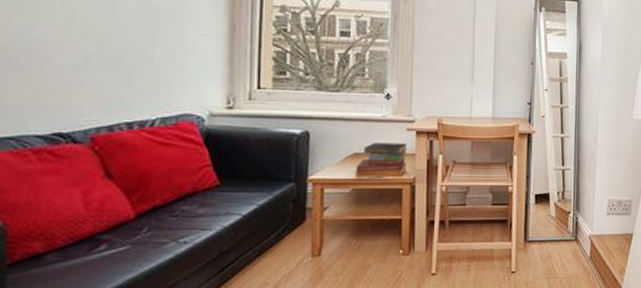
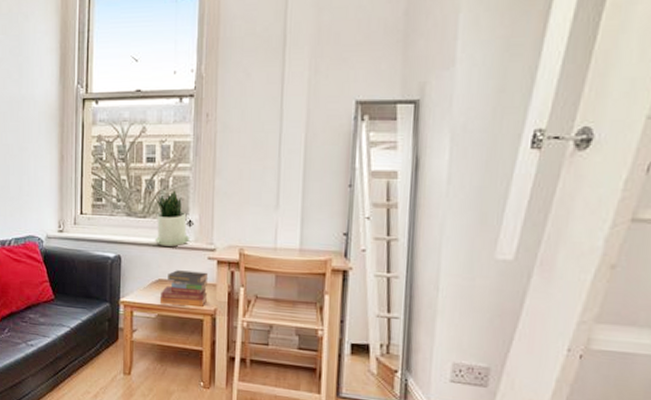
planter: none [349,65,389,120] -> present [155,190,190,247]

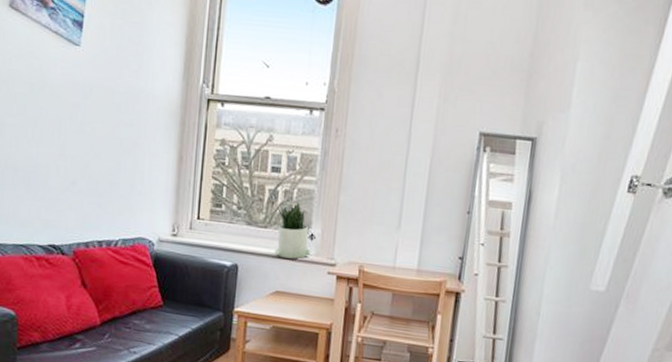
books: present [159,270,209,308] -> none [275,283,327,322]

